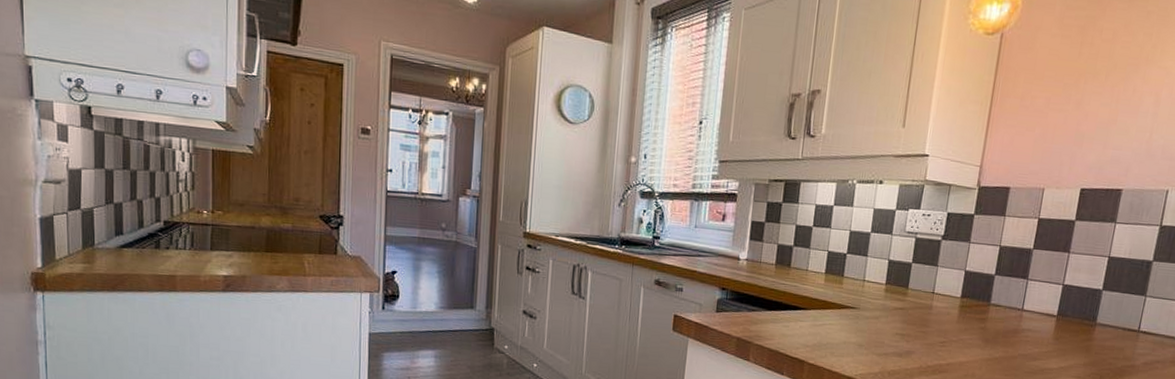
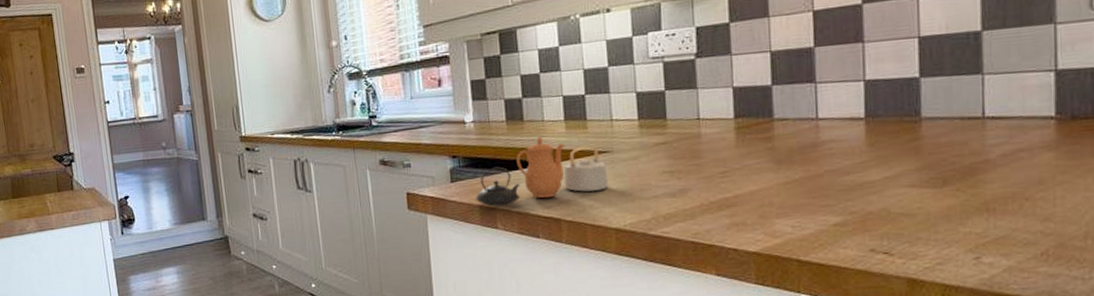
teapot: none [735,284,853,341] -> present [475,136,609,207]

